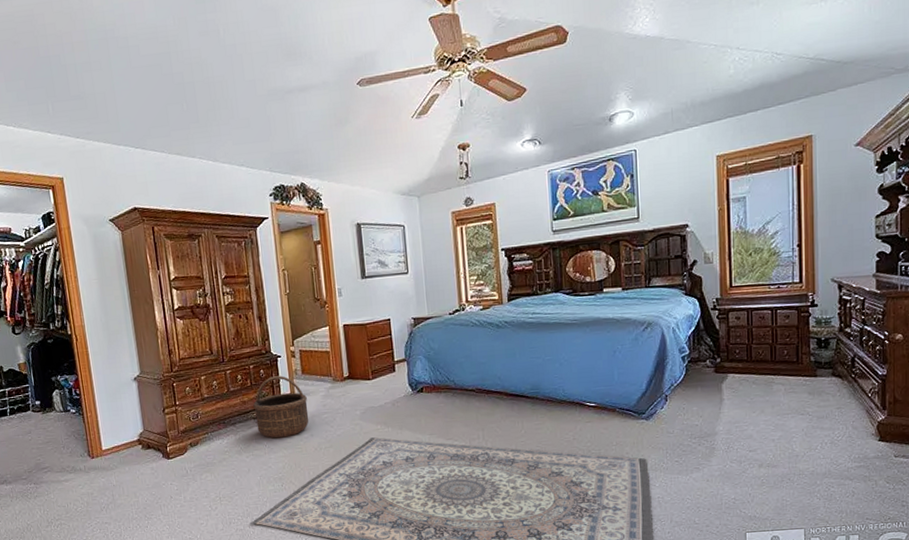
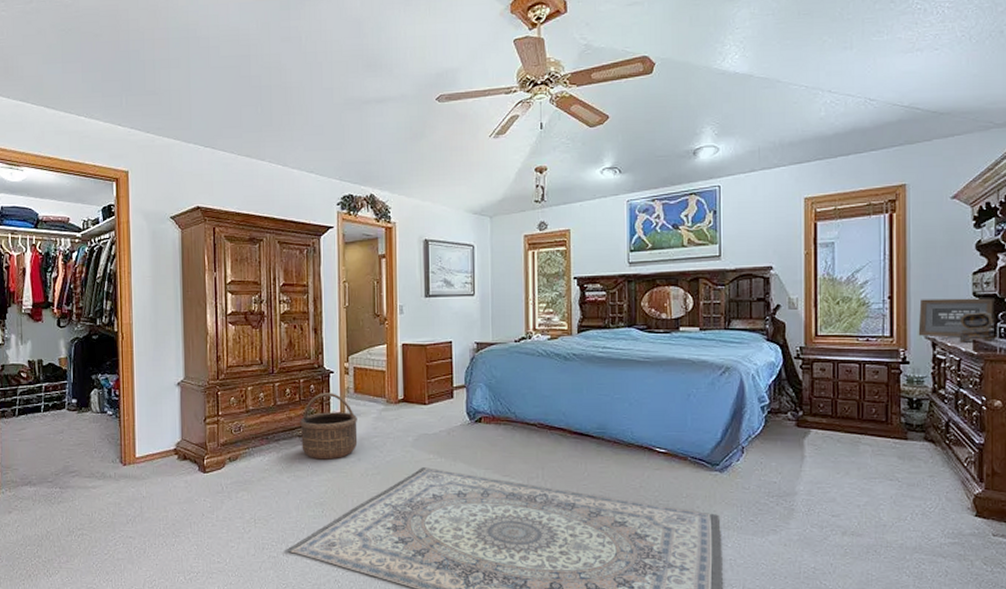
picture frame: none [825,238,896,280] -> present [918,298,995,337]
jewelry box: none [862,252,897,283] -> present [958,312,996,343]

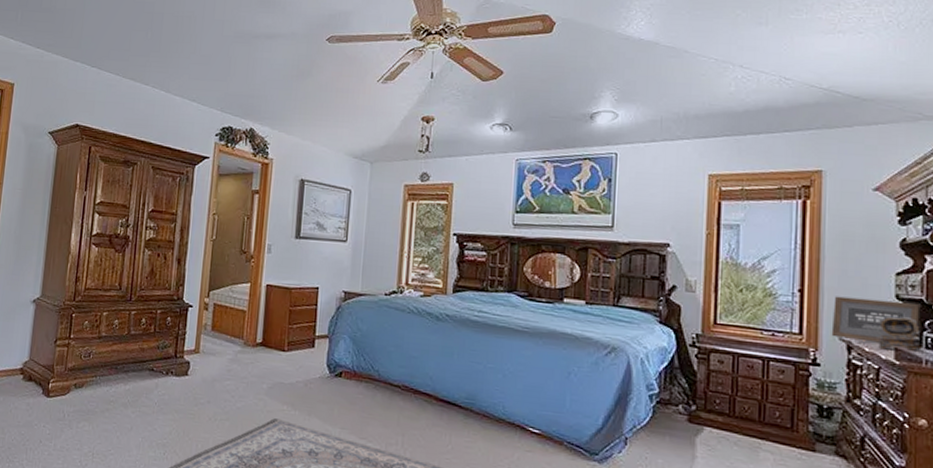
basket: present [300,393,358,460] -> none [150,327,212,399]

